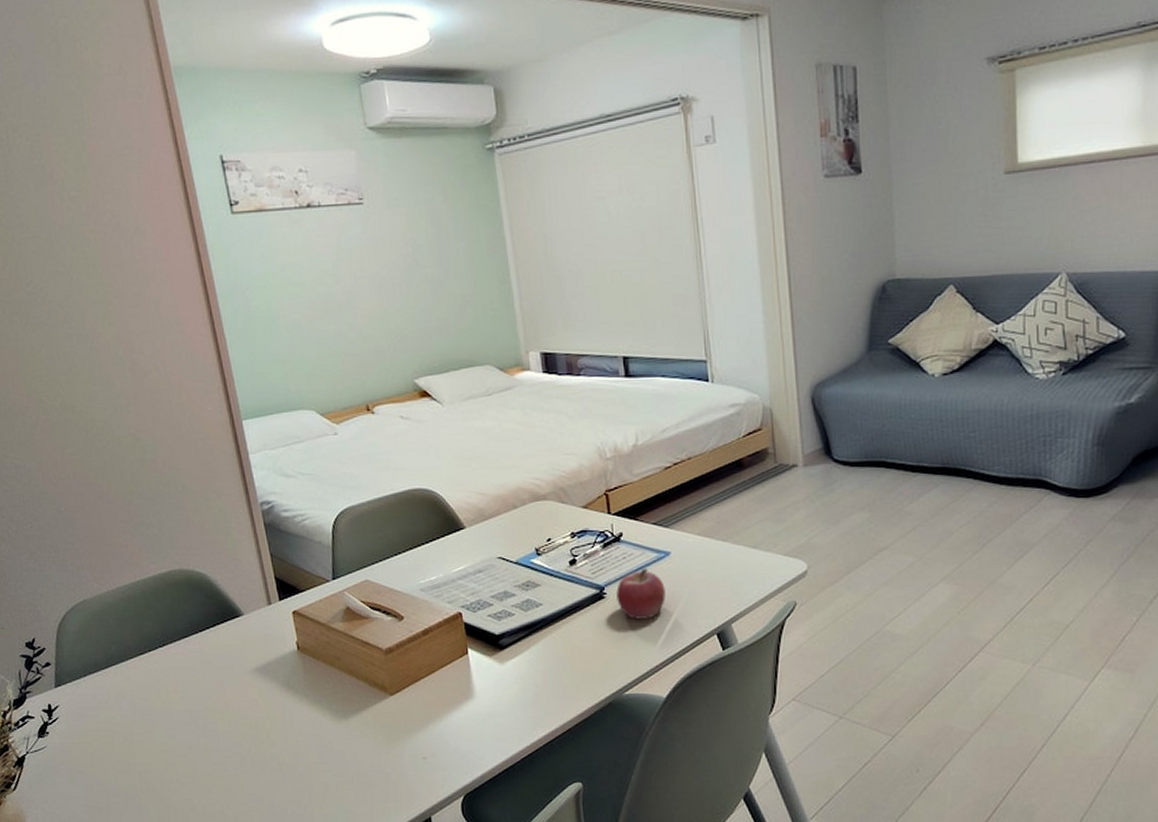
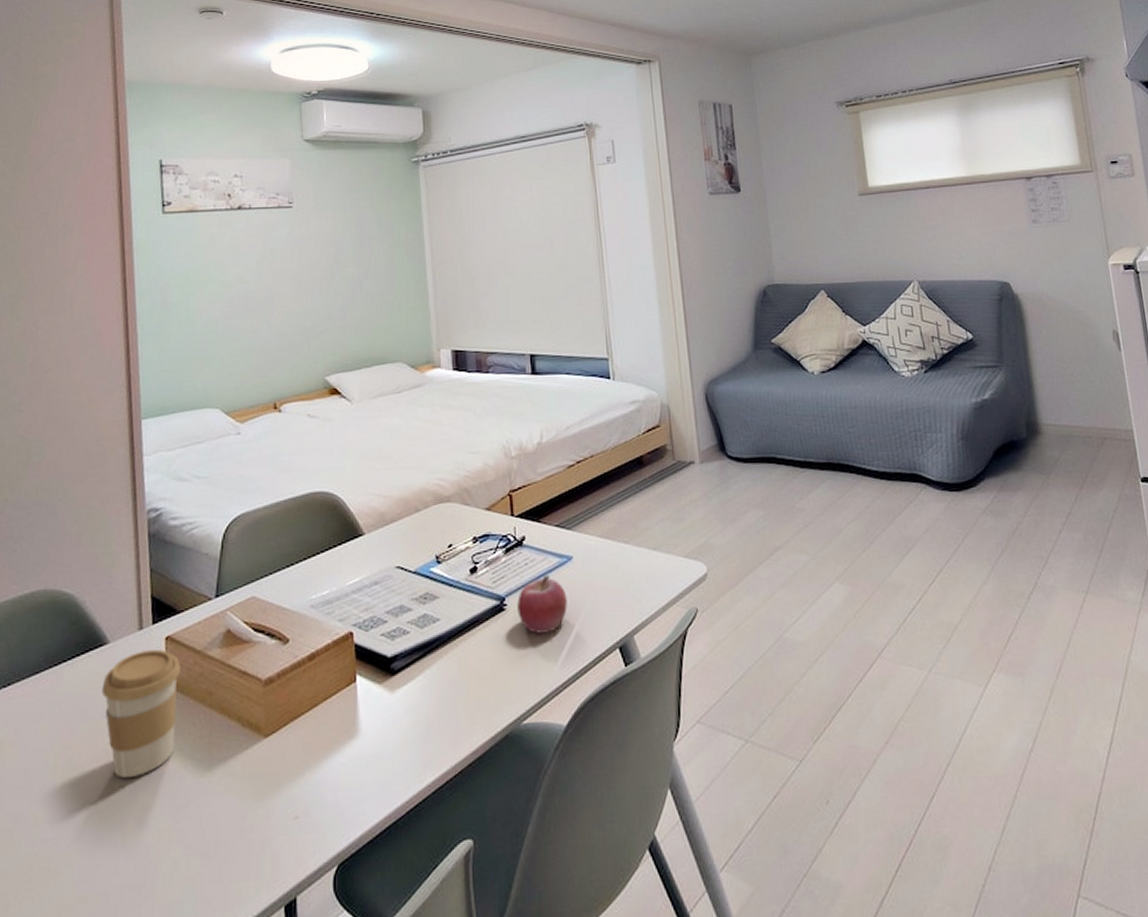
coffee cup: none [243,622,312,721] -> present [101,650,181,778]

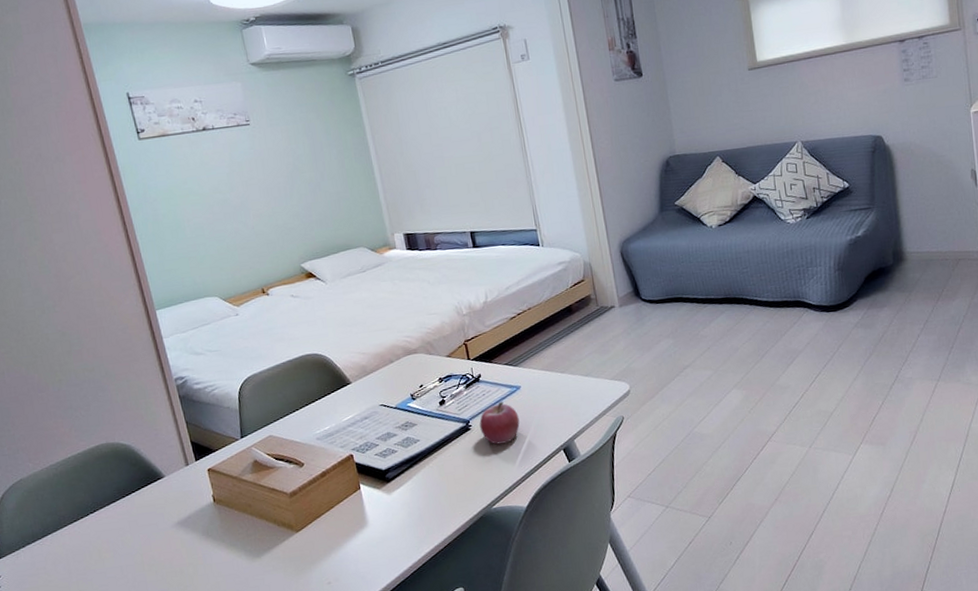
coffee cup: present [101,650,181,778] -> none [165,478,229,567]

